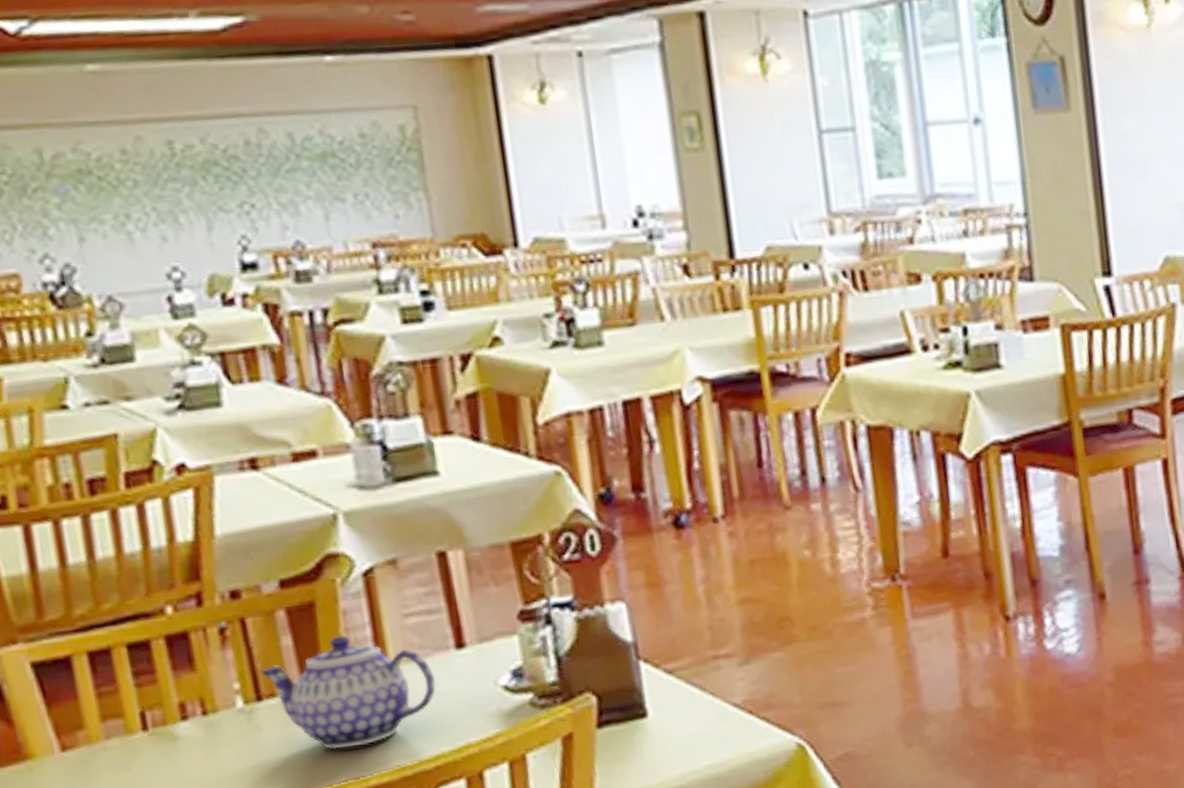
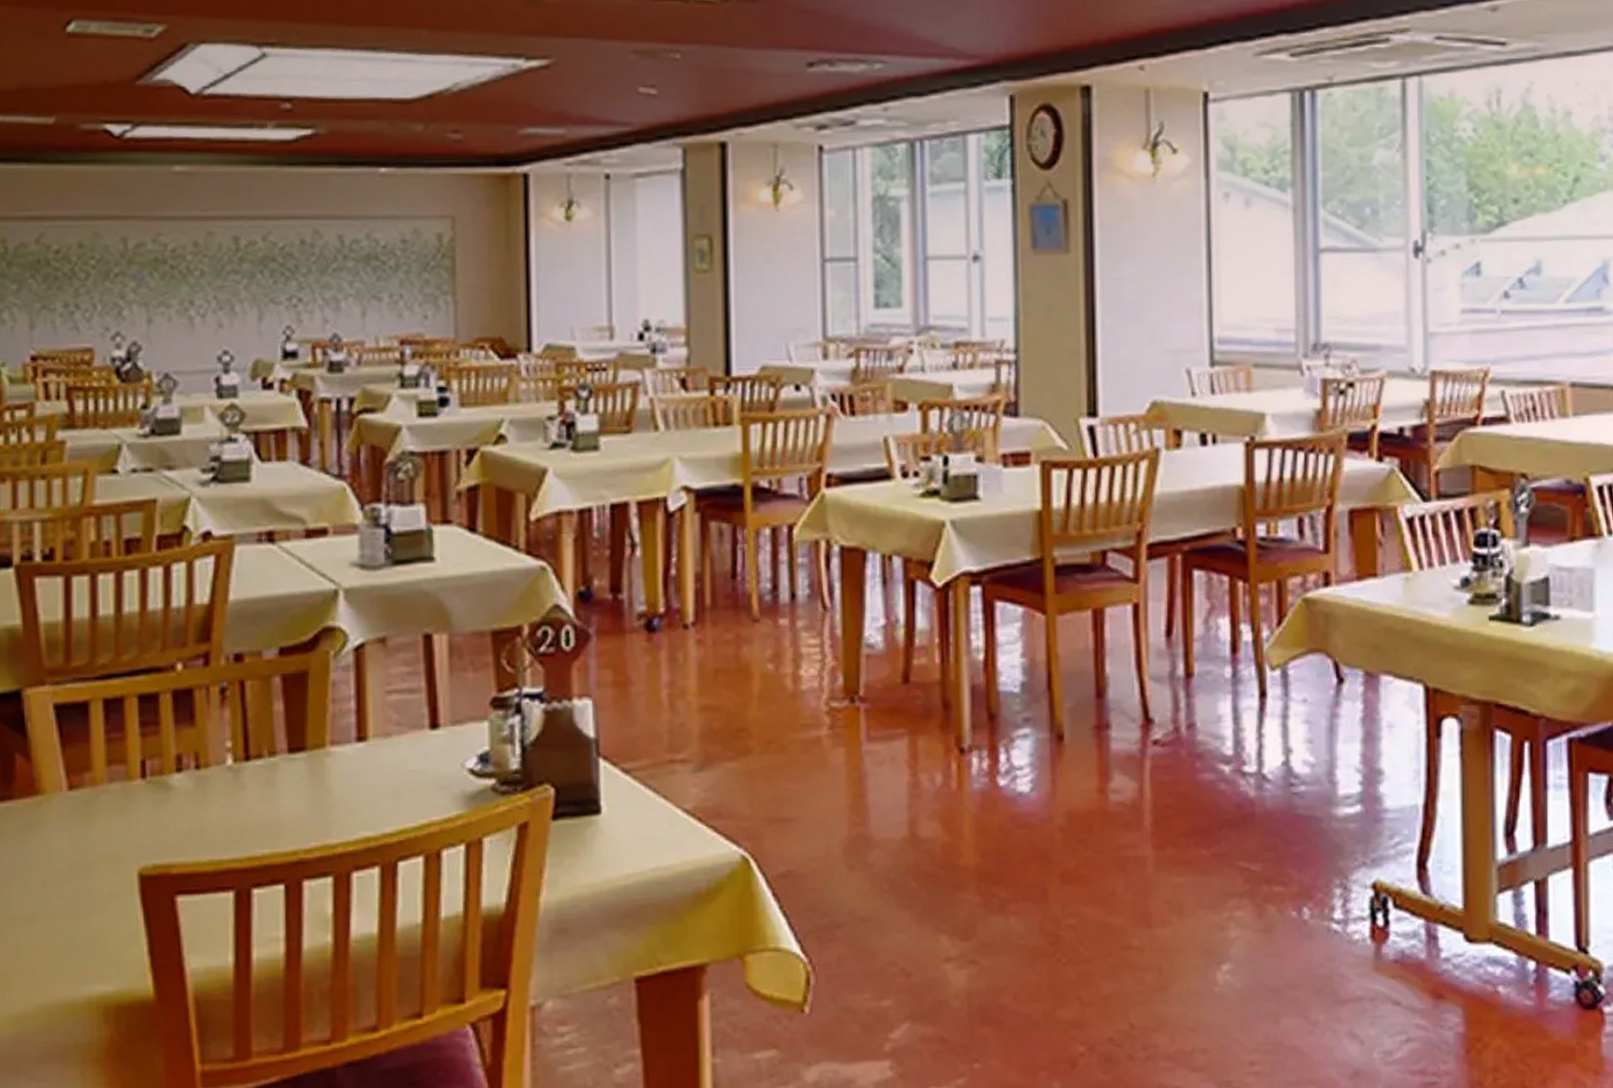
teapot: present [260,635,436,749] -> none [252,706,408,814]

